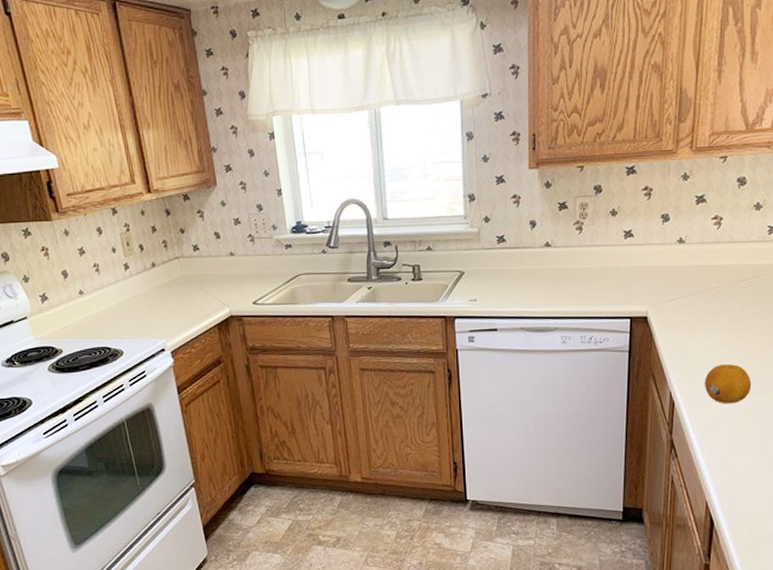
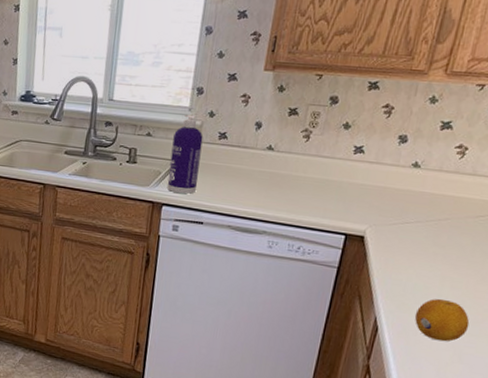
spray bottle: none [454,222,484,303] -> present [167,114,203,194]

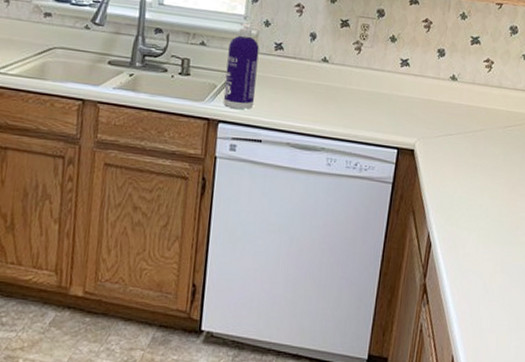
fruit: present [414,298,470,342] -> none [461,209,507,252]

